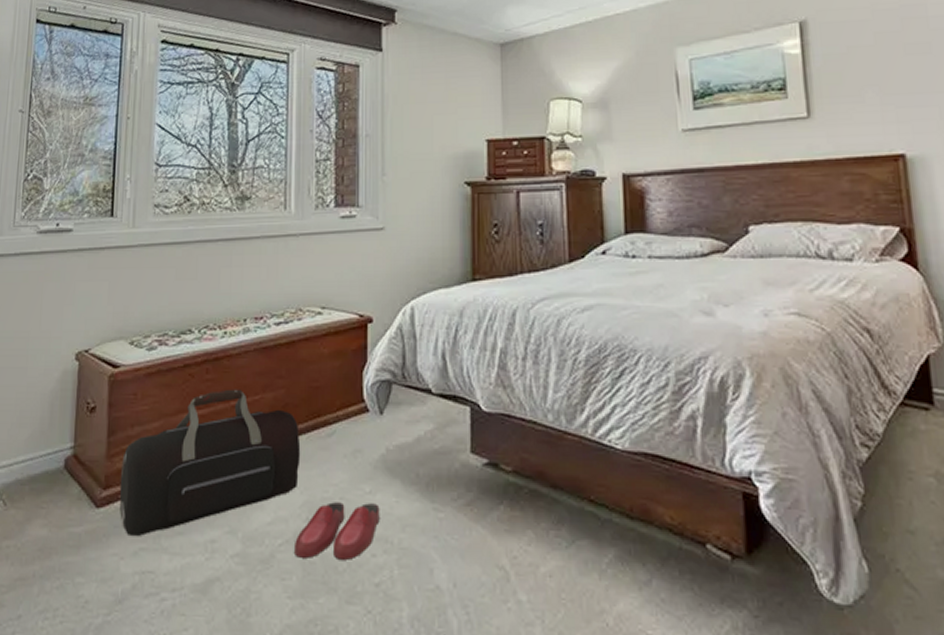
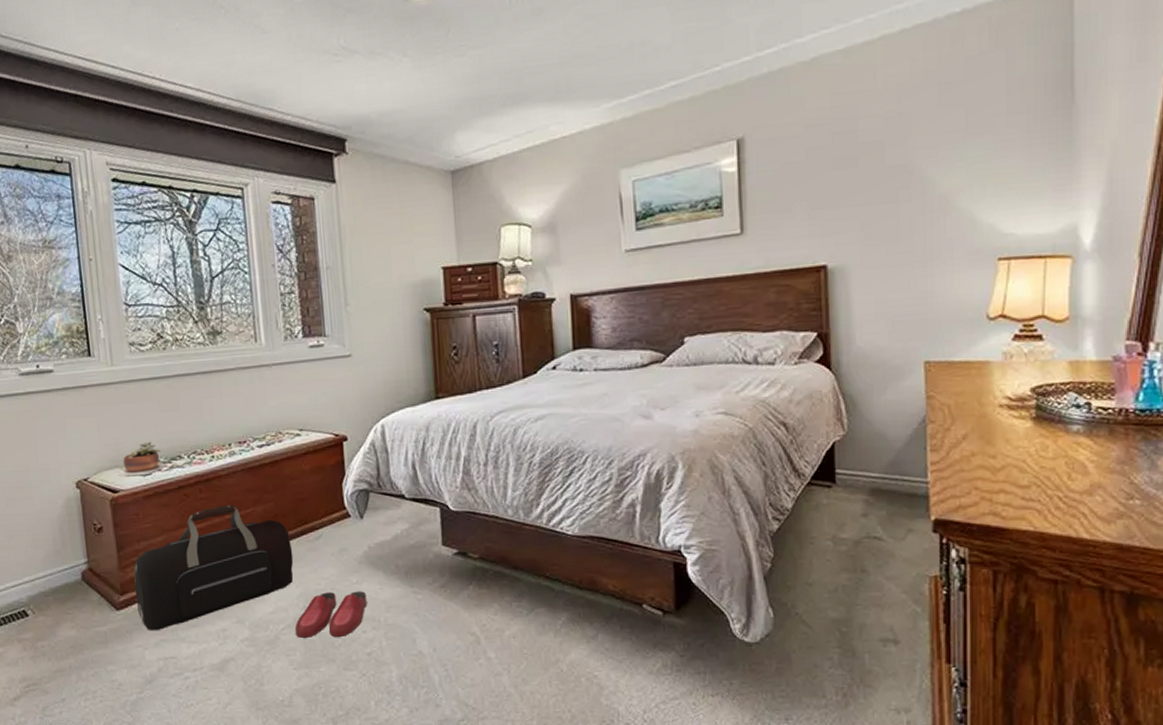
succulent plant: none [120,311,176,350] -> present [117,441,167,477]

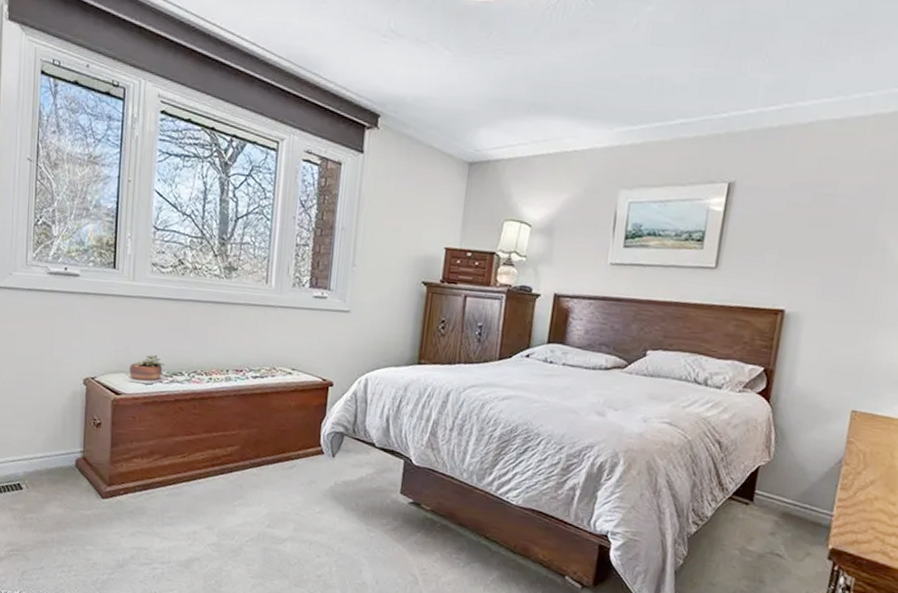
duffel bag: present [133,504,294,630] -> none [120,422,268,523]
slippers: present [295,591,367,638] -> none [258,516,326,557]

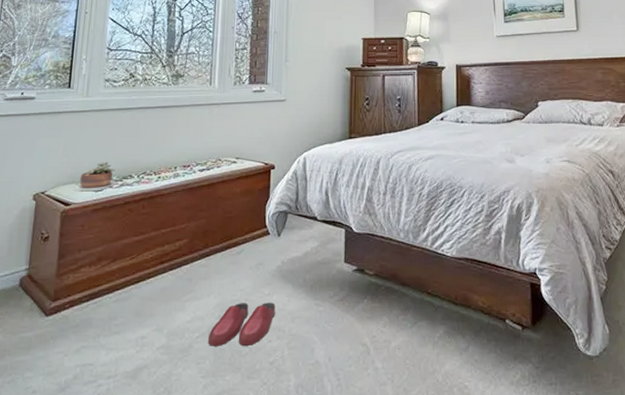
slippers: none [258,516,326,557] -> present [208,302,276,346]

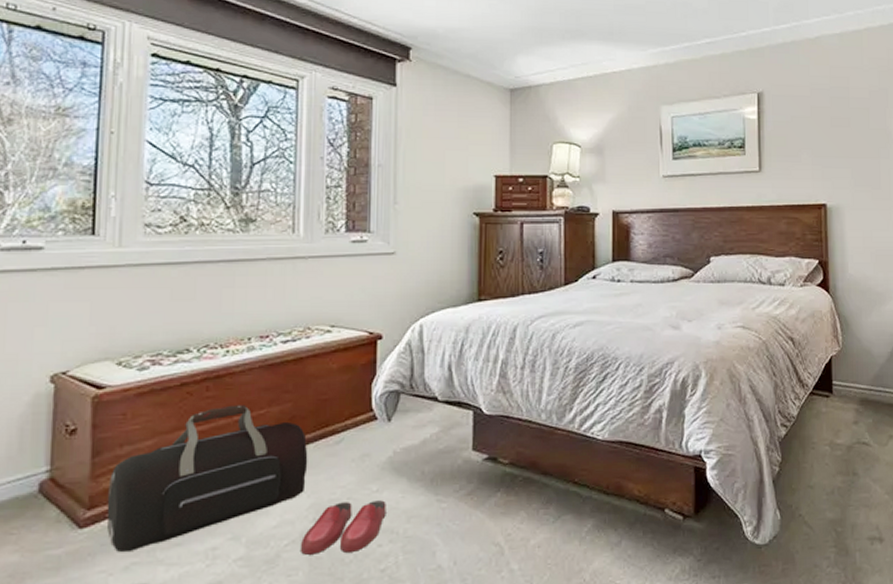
duffel bag: none [66,220,216,337] -> present [106,404,308,552]
succulent plant: present [72,161,119,192] -> none [106,332,171,371]

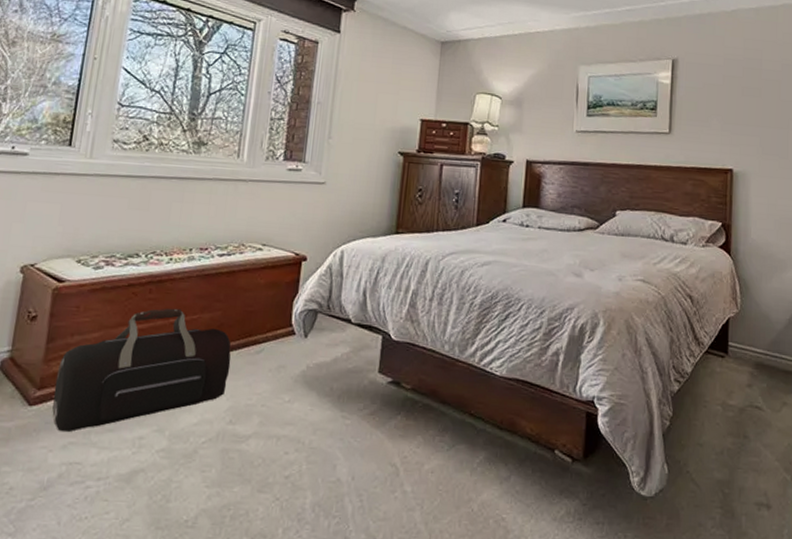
slippers: present [301,500,386,555] -> none [216,408,296,456]

